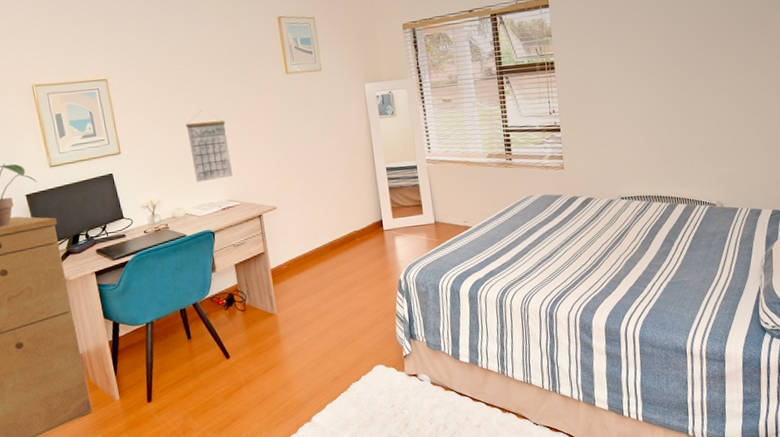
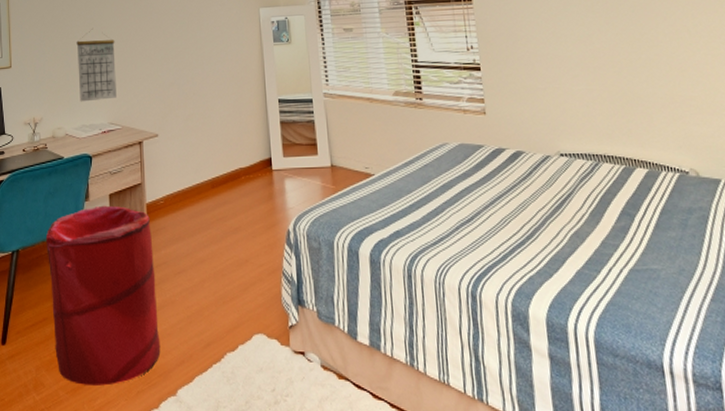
laundry hamper: none [178,274,295,425] -> present [46,205,161,386]

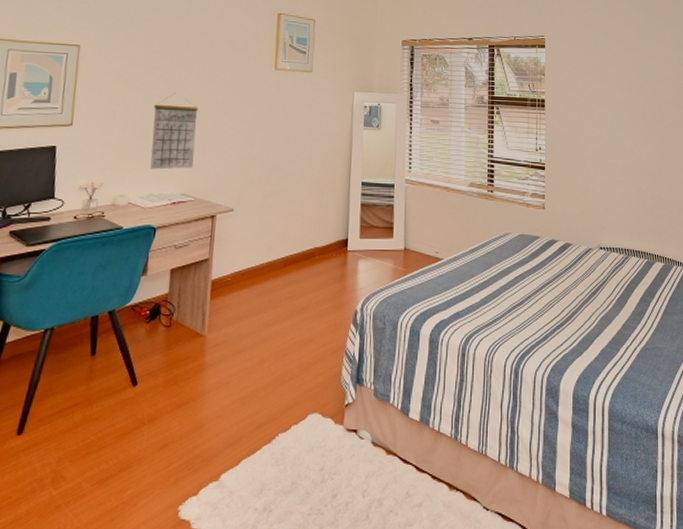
laundry hamper: present [46,205,161,386] -> none [83,280,214,475]

